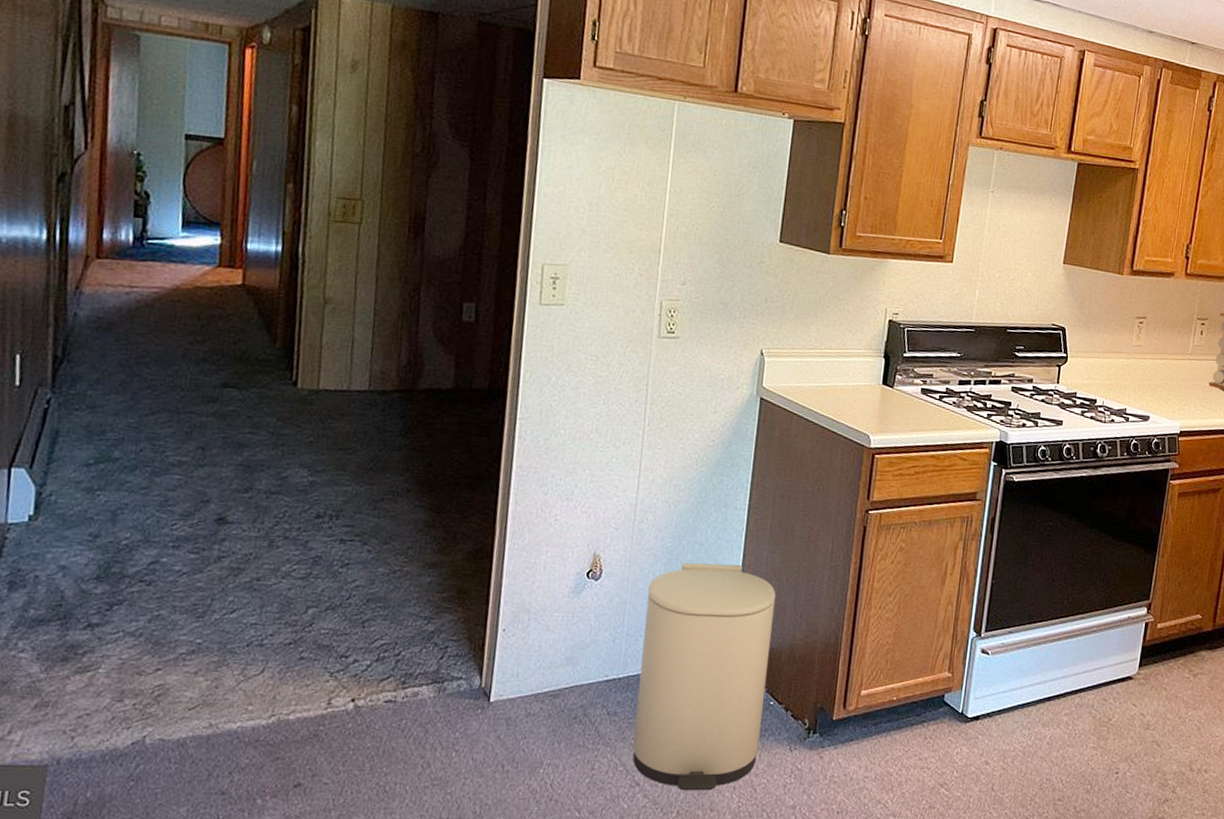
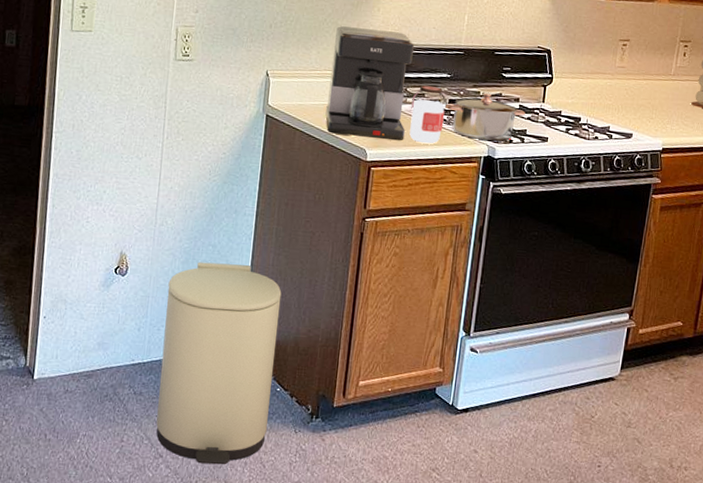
coffee maker: none [825,301,922,426] -> present [325,26,414,141]
jar: none [916,365,957,429] -> present [409,85,447,144]
cooking pot: none [954,373,1039,426] -> present [444,93,525,142]

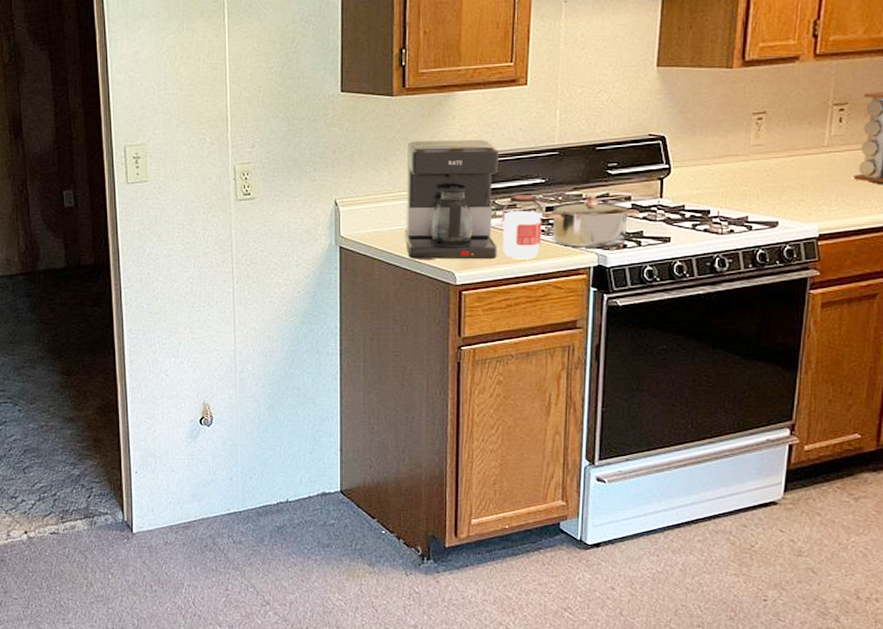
pedal bin: present [156,261,282,465] -> none [255,406,376,611]

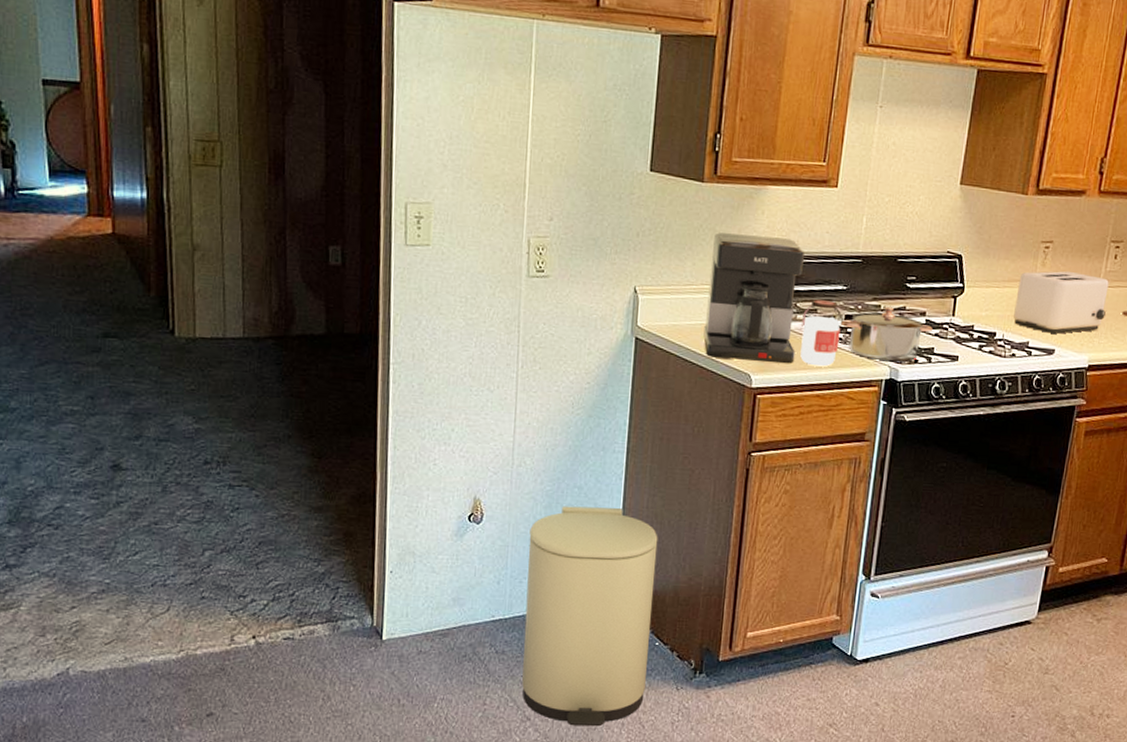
pedal bin: none [255,406,376,611] -> present [522,506,658,727]
toaster: none [728,140,835,207] -> present [1013,271,1109,335]

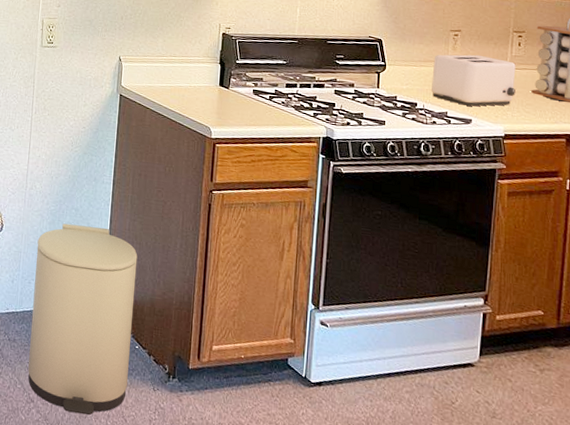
coffee maker: present [703,232,804,364] -> none [172,18,251,121]
jar: present [800,299,843,367] -> none [250,71,284,124]
cooking pot: present [840,307,933,363] -> none [282,78,361,124]

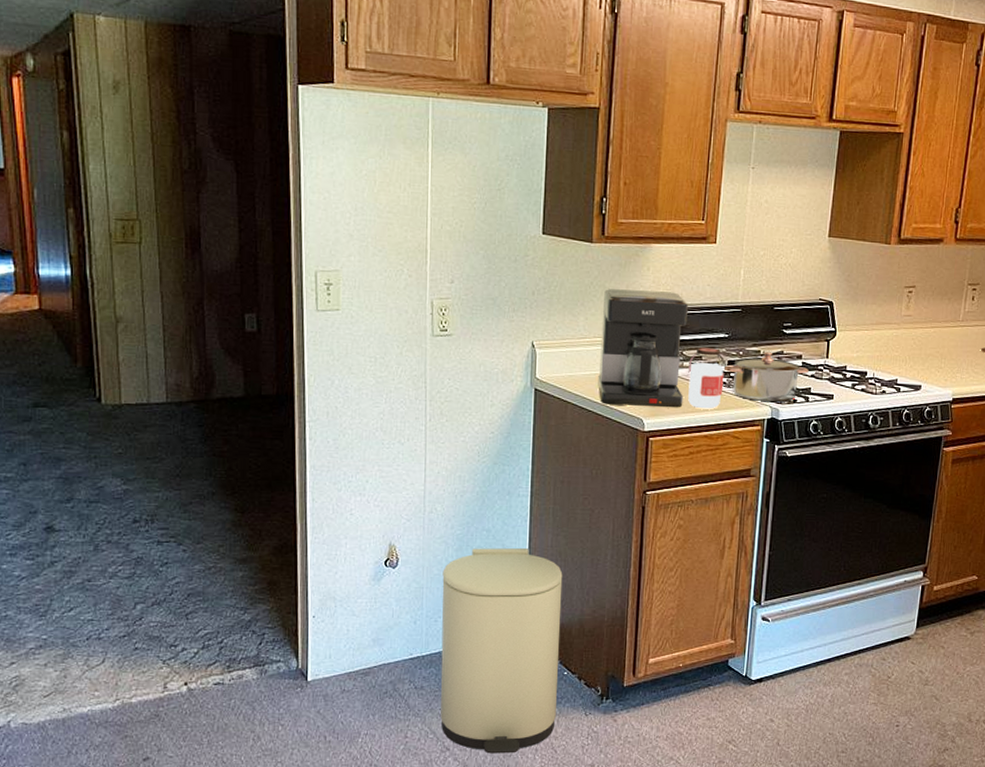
coffee maker: none [172,18,251,121] -> present [598,289,688,408]
jar: none [250,71,284,124] -> present [688,347,726,409]
cooking pot: none [282,78,361,124] -> present [723,352,809,403]
toaster: present [432,54,516,107] -> none [882,313,968,372]

